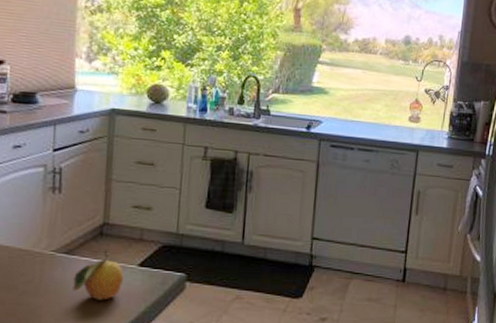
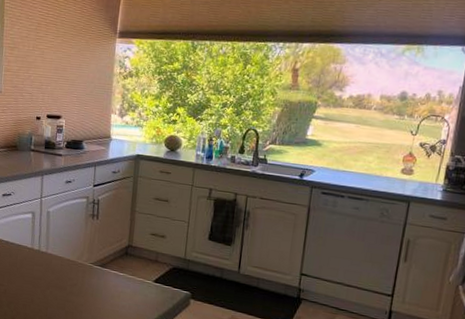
fruit: present [73,248,124,301] -> none [104,265,142,306]

